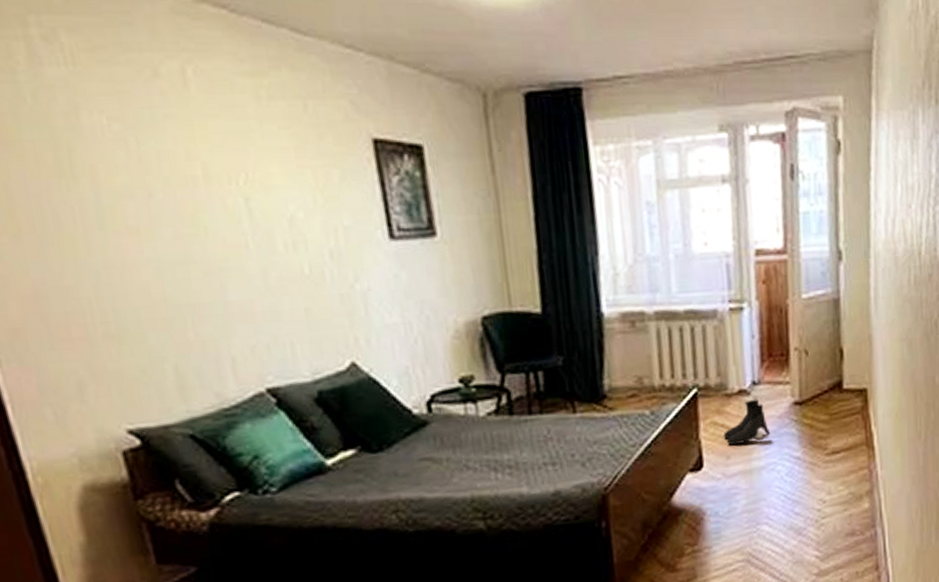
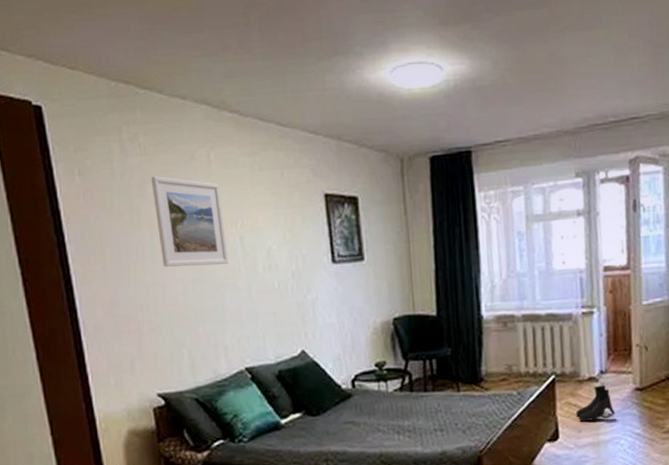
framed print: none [88,98,229,241] -> present [151,176,229,267]

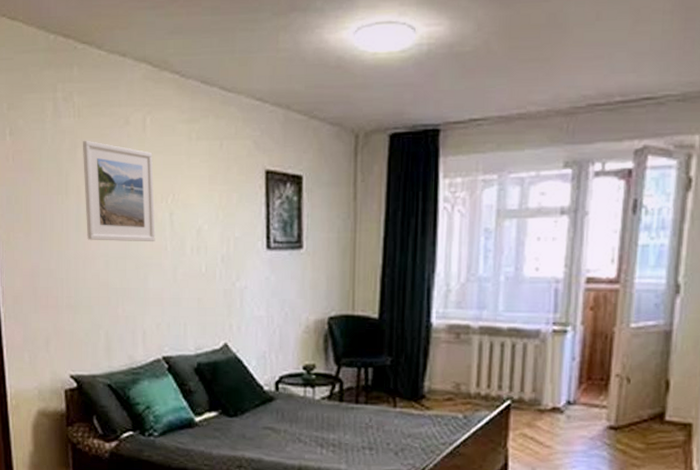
boots: present [575,385,615,421] -> none [531,418,580,458]

